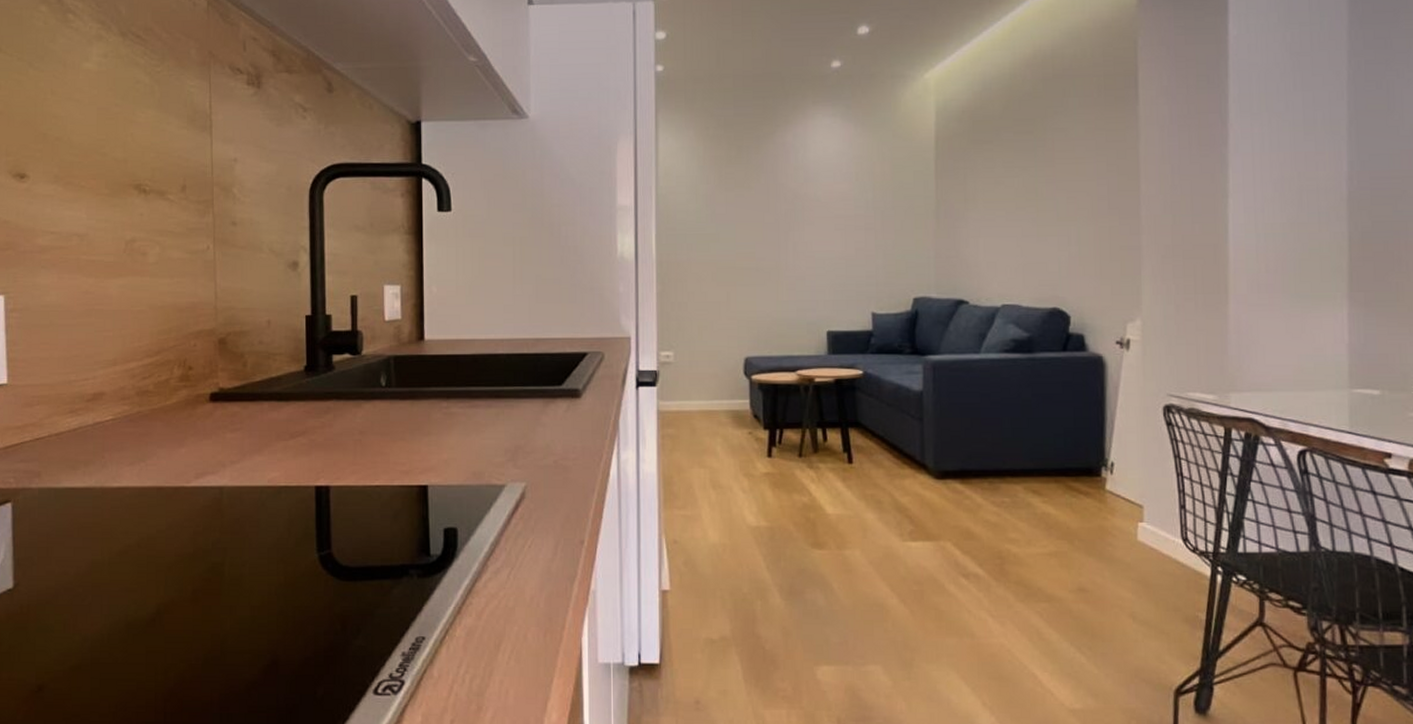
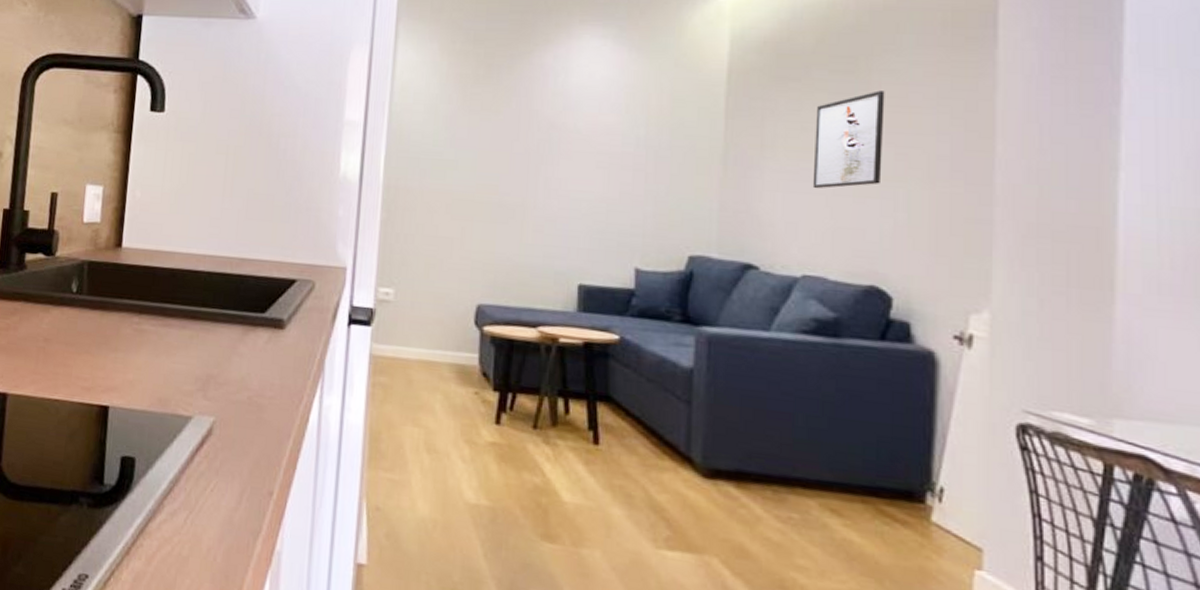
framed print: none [1005,146,1058,233] -> present [812,90,885,189]

